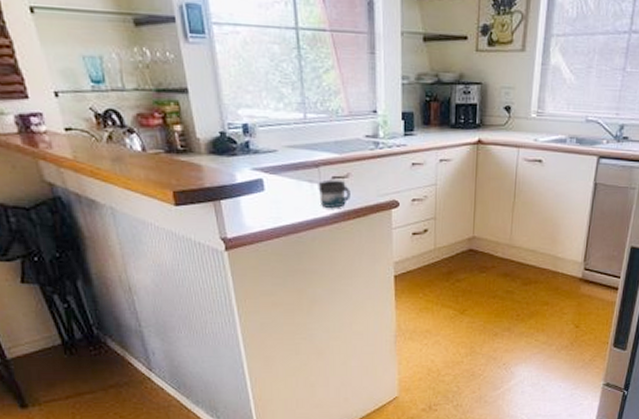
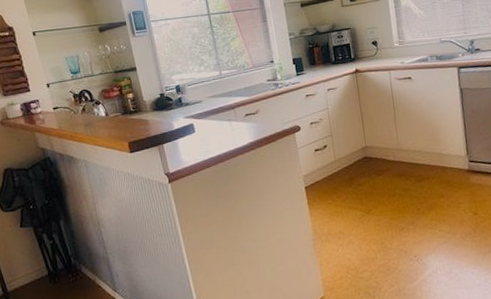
mug: present [318,179,351,208] -> none [235,116,261,139]

